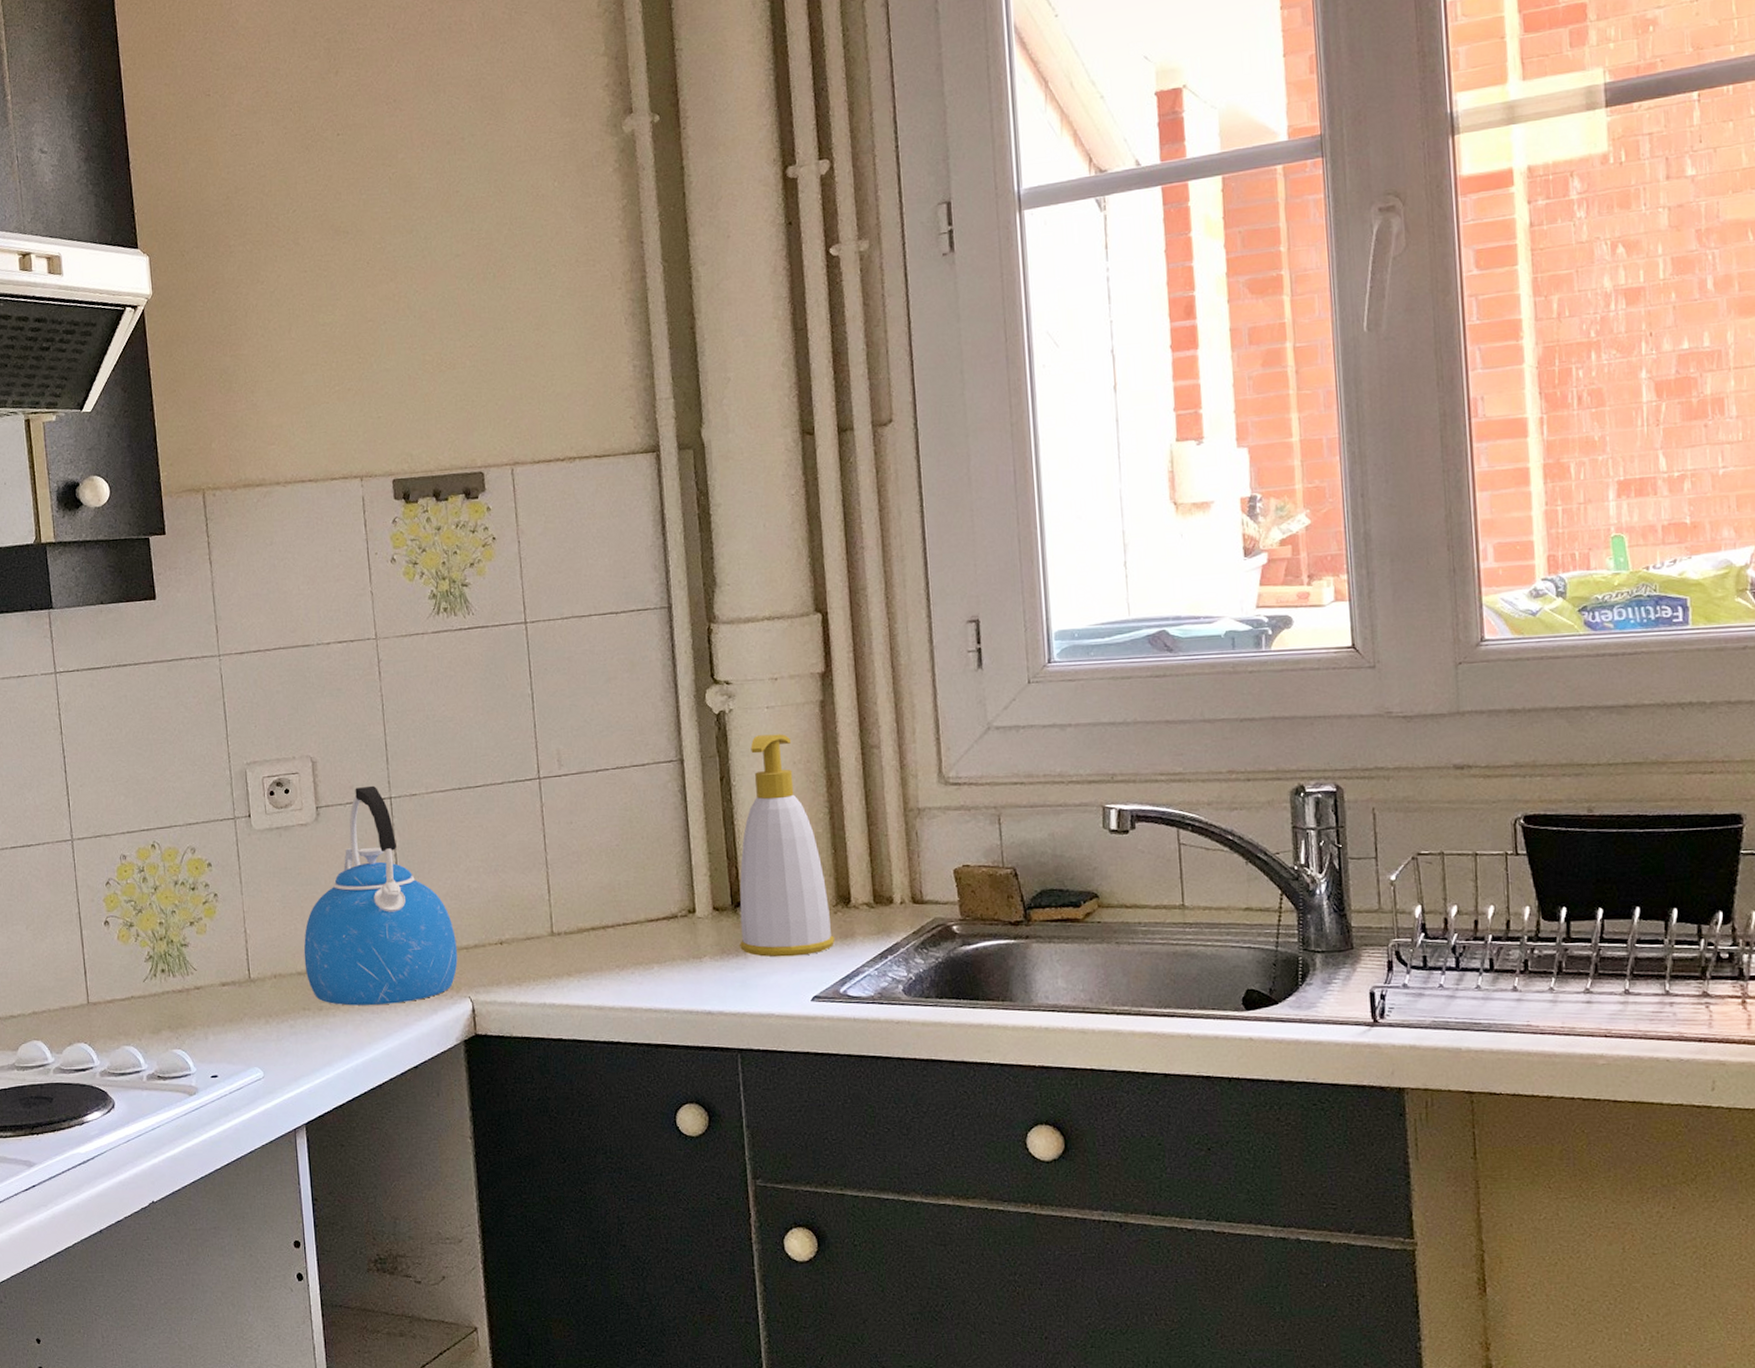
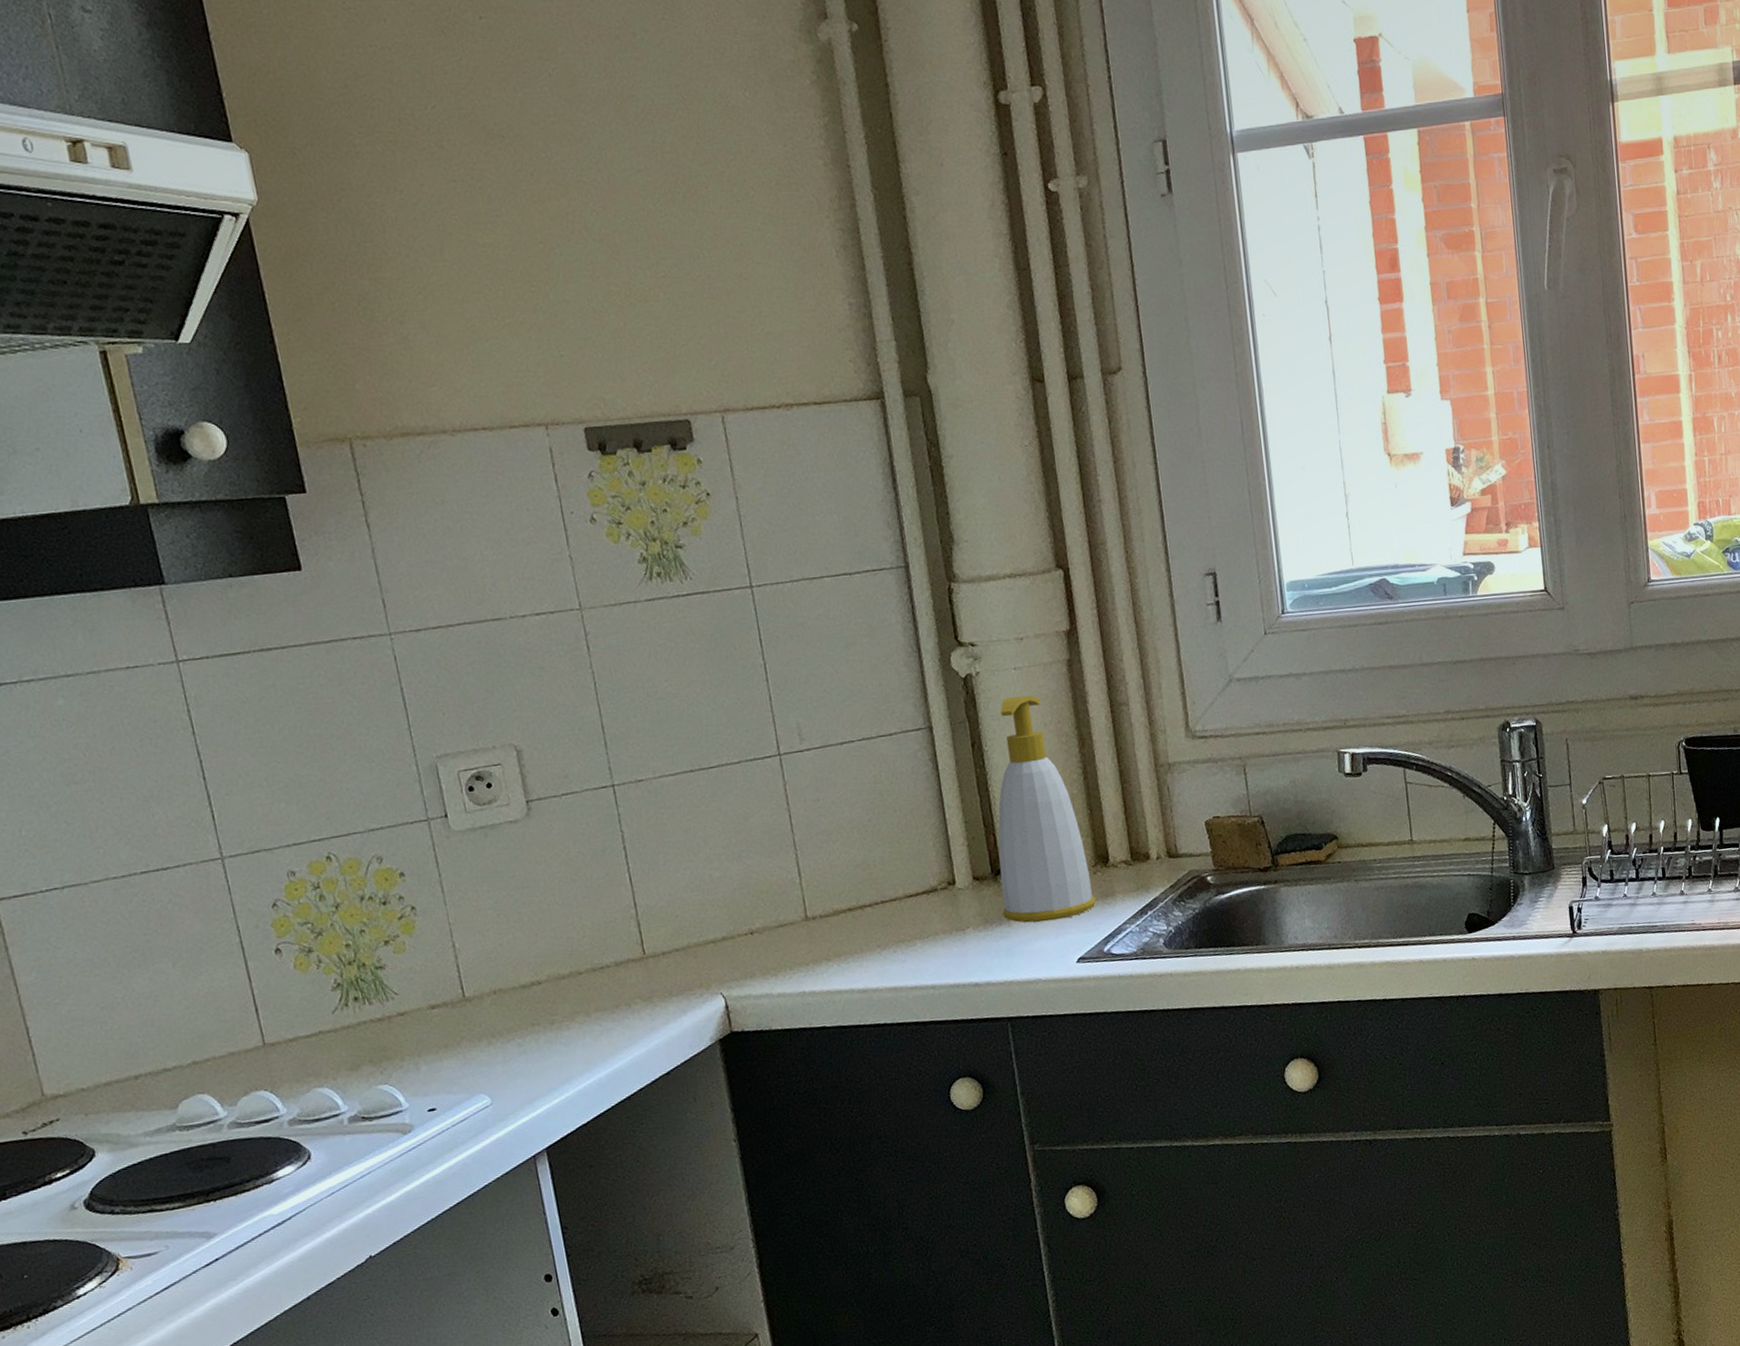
kettle: present [303,785,458,1006] -> none [525,773,705,1016]

